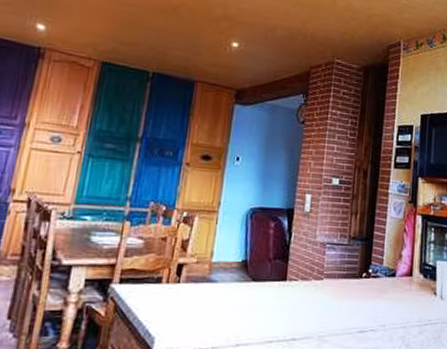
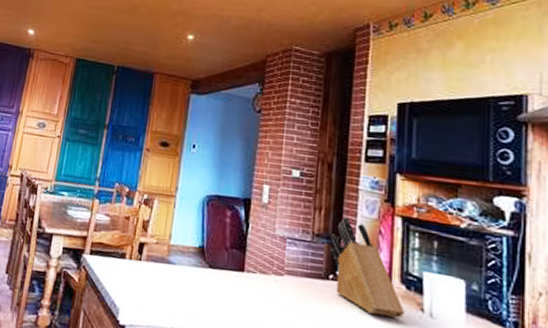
knife block: none [364,219,422,304] -> present [330,217,404,318]

